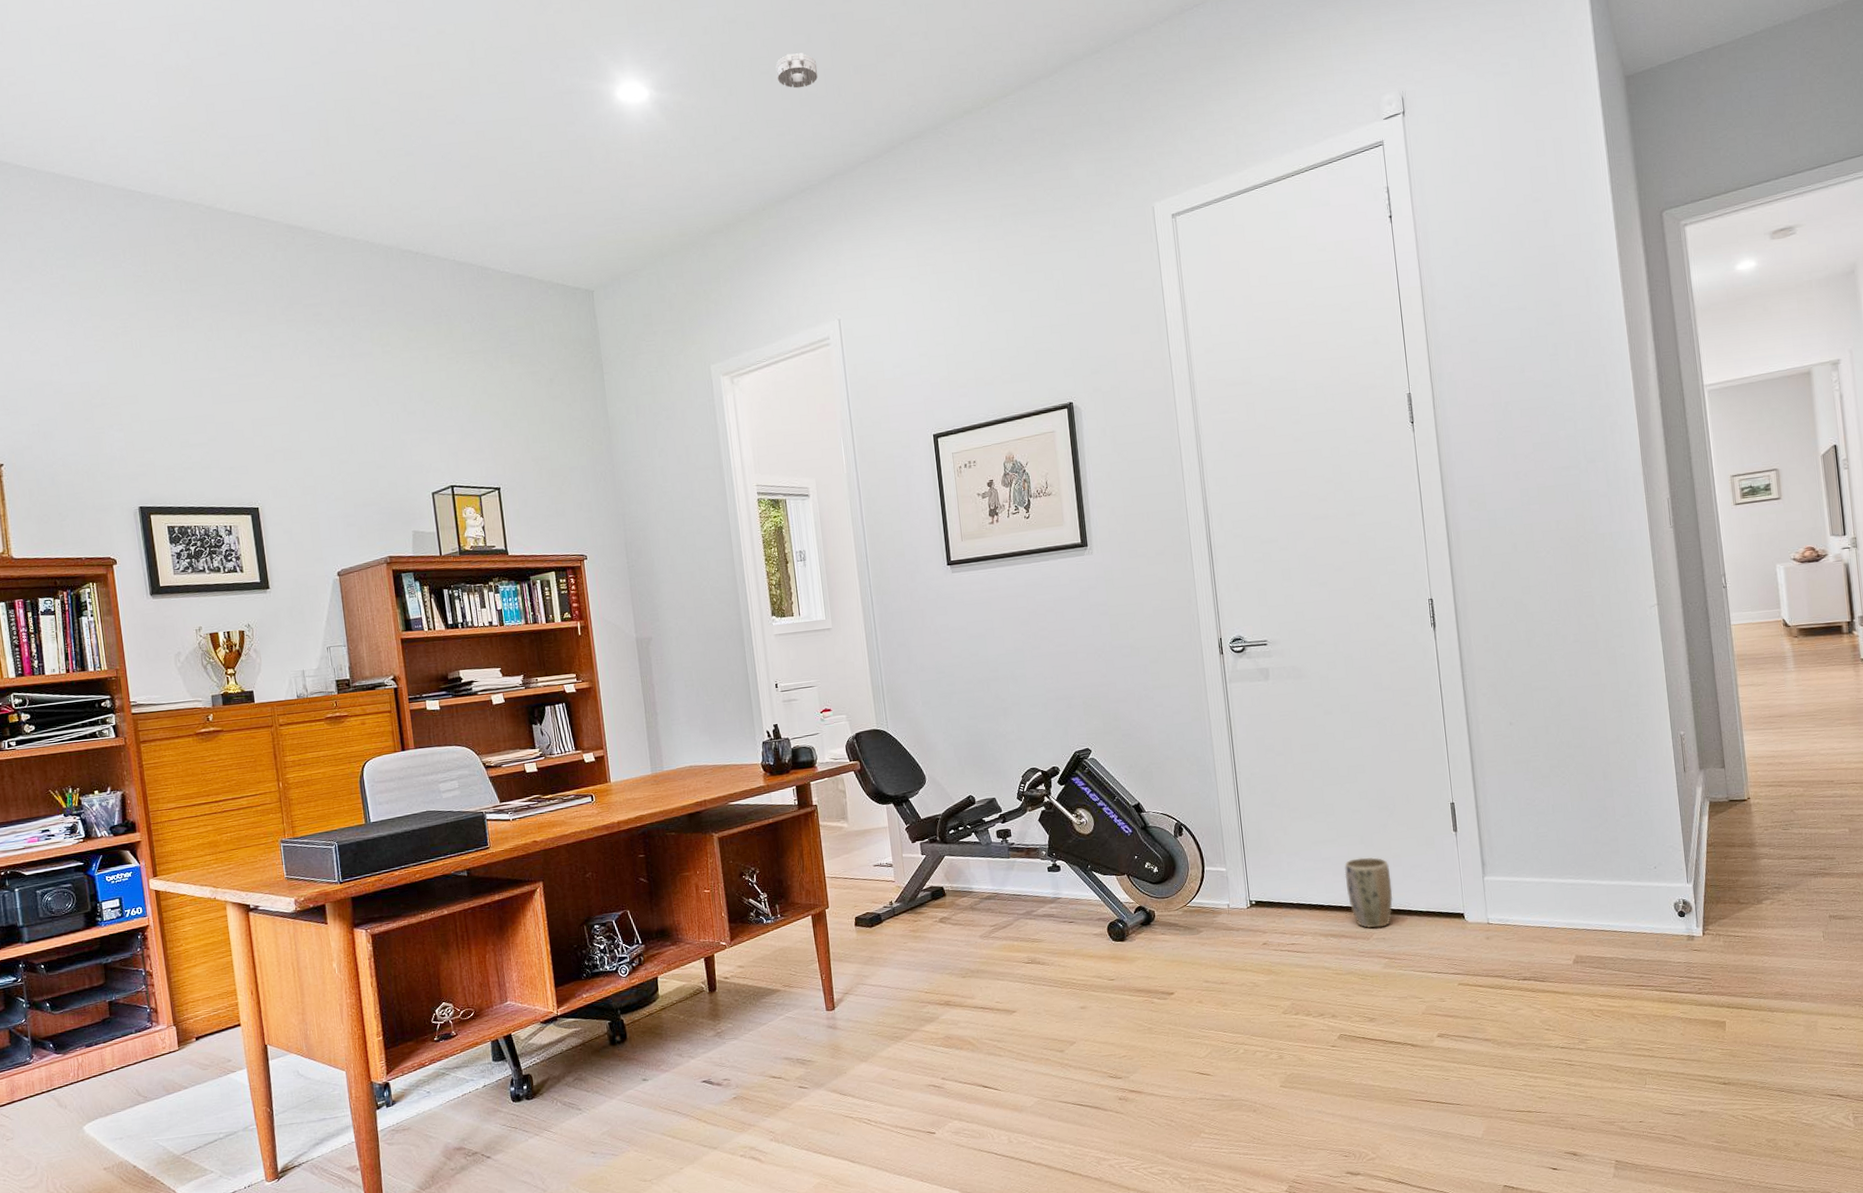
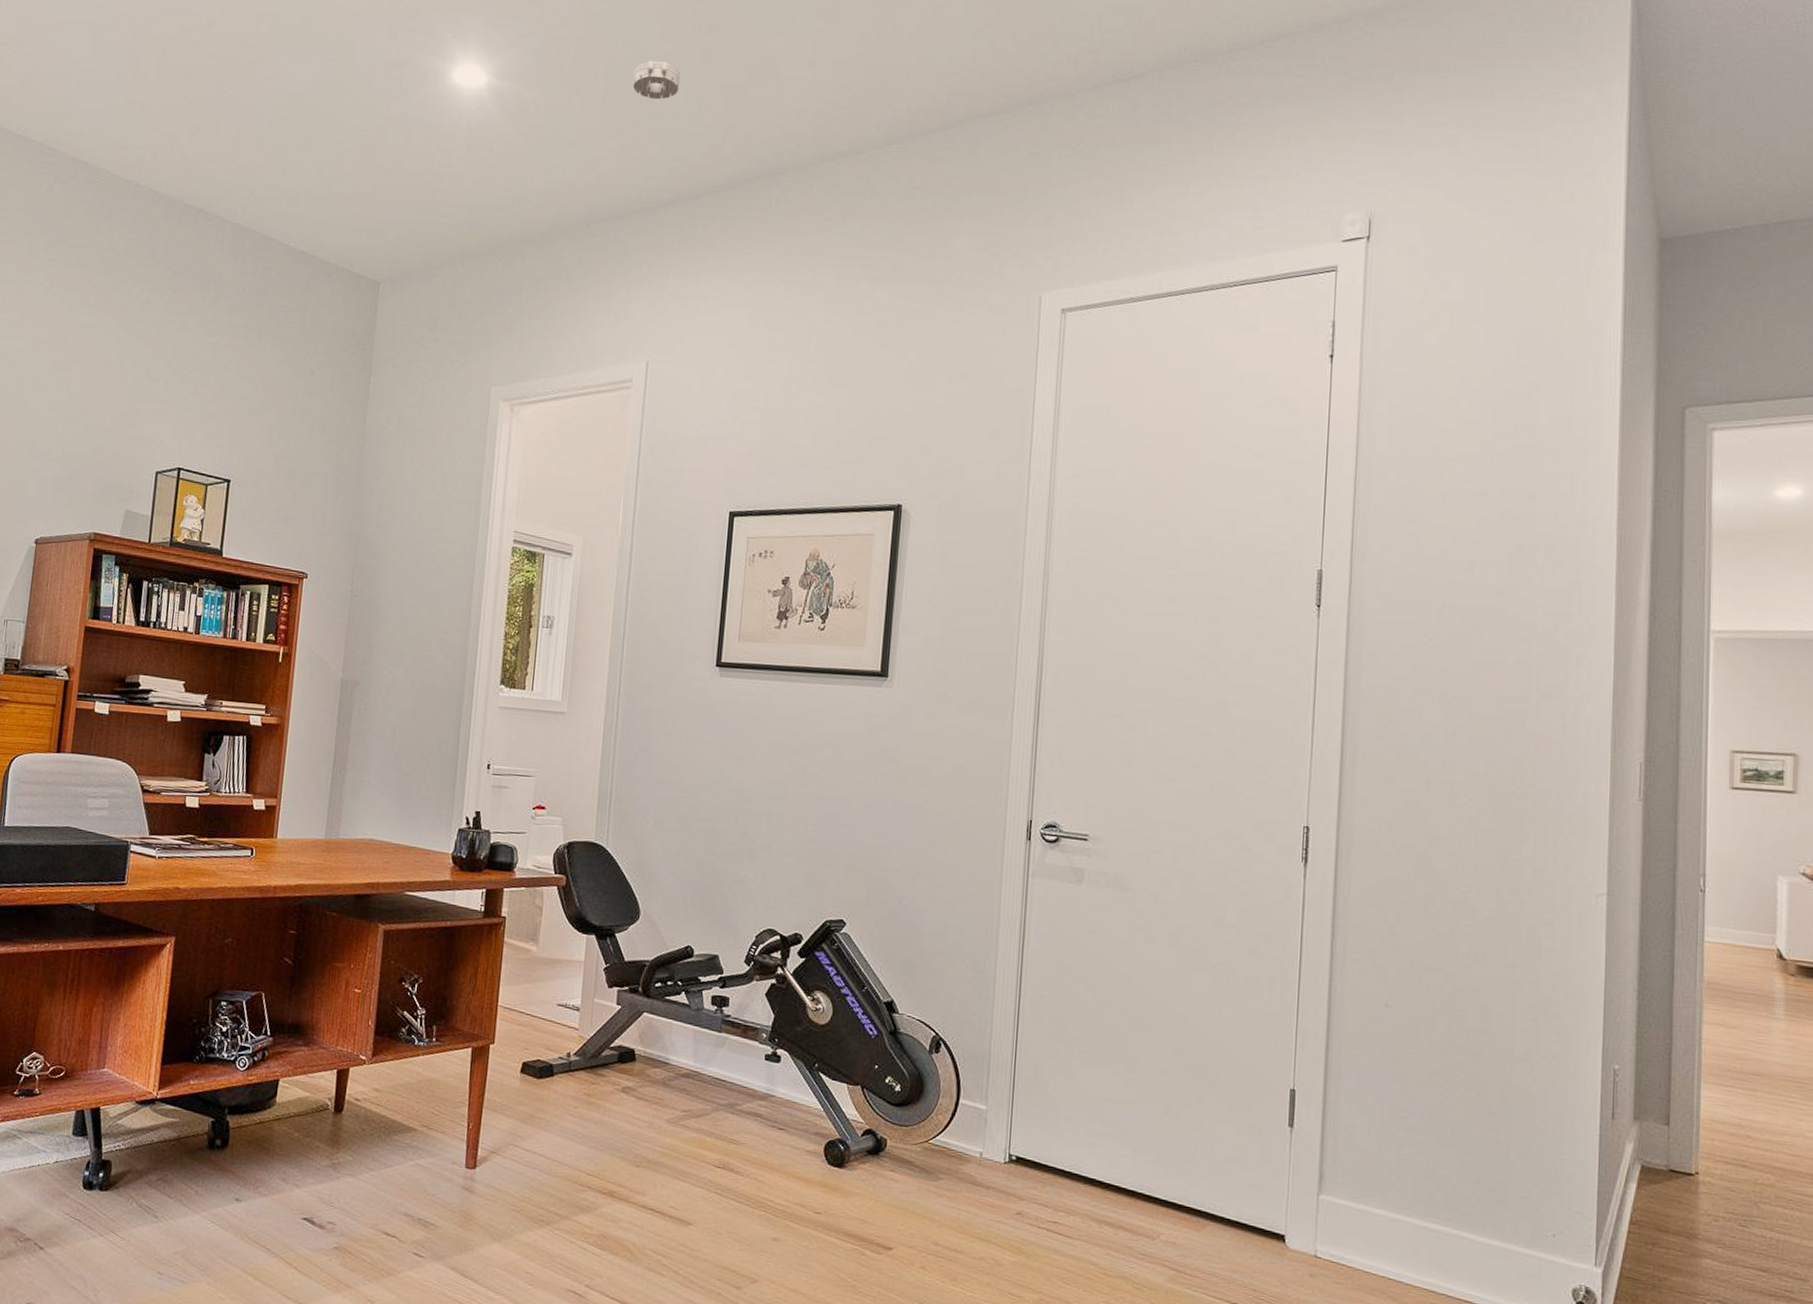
plant pot: present [1344,857,1393,928] -> none [1136,1131,1197,1229]

